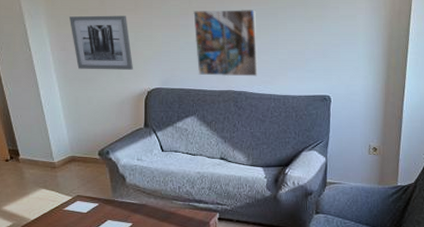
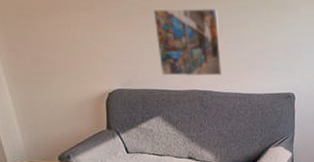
wall art: present [70,15,133,70] -> none [17,14,92,72]

